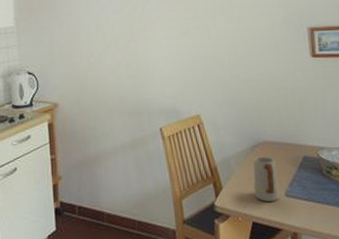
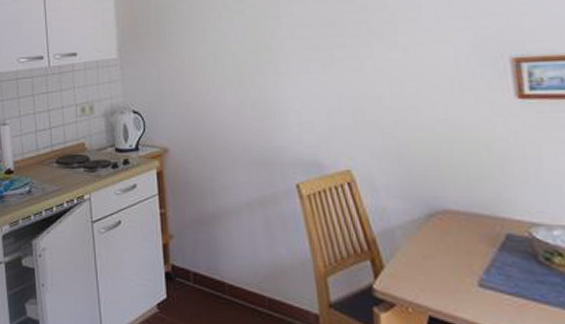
mug: present [253,156,279,202] -> none [428,229,470,291]

